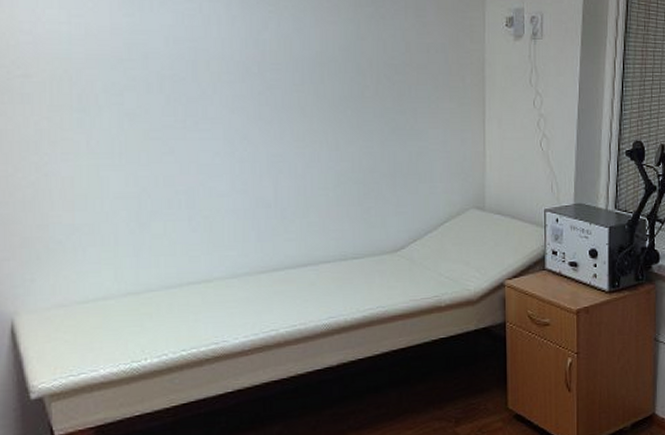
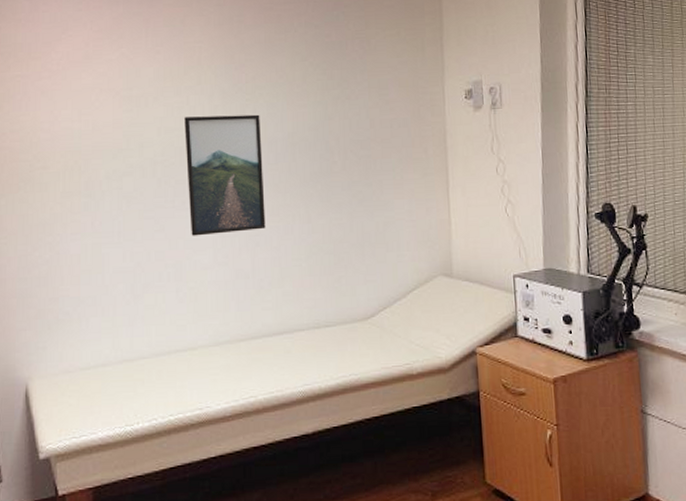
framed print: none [197,27,290,160] -> present [184,114,266,236]

